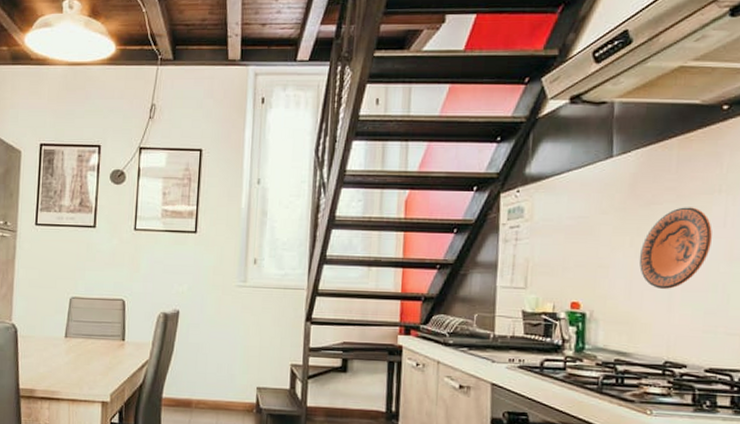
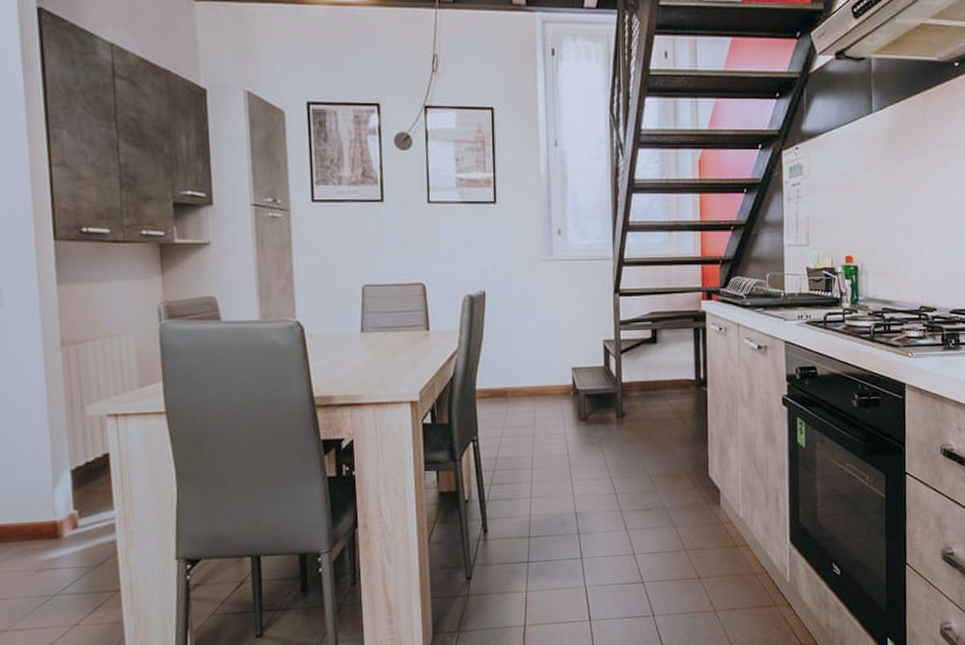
decorative plate: present [639,207,712,289] -> none [897,160,951,239]

